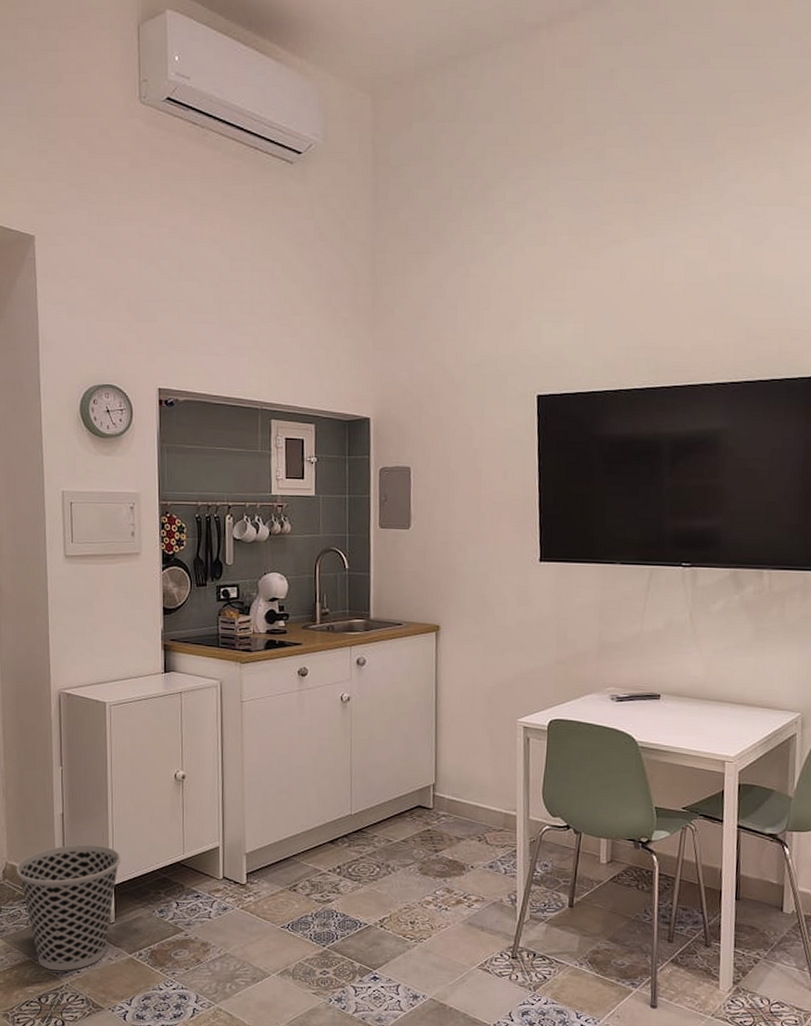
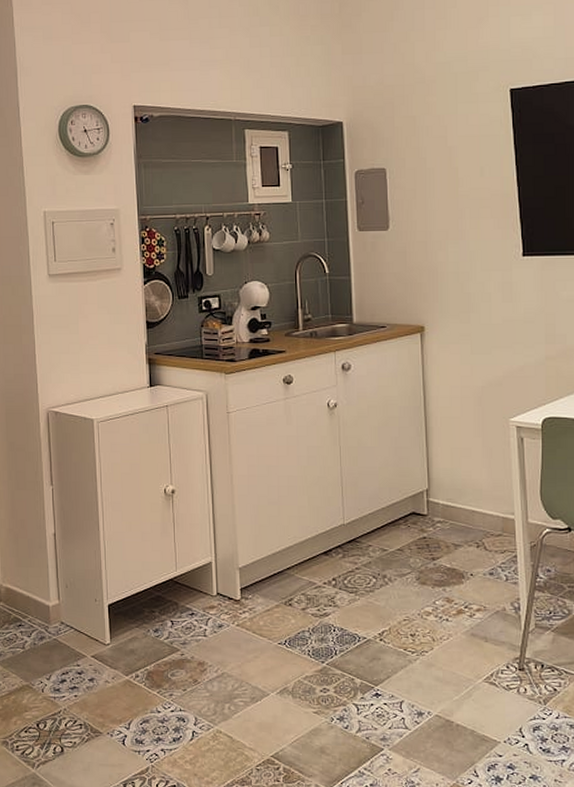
wastebasket: present [16,844,121,971] -> none [10,564,114,696]

